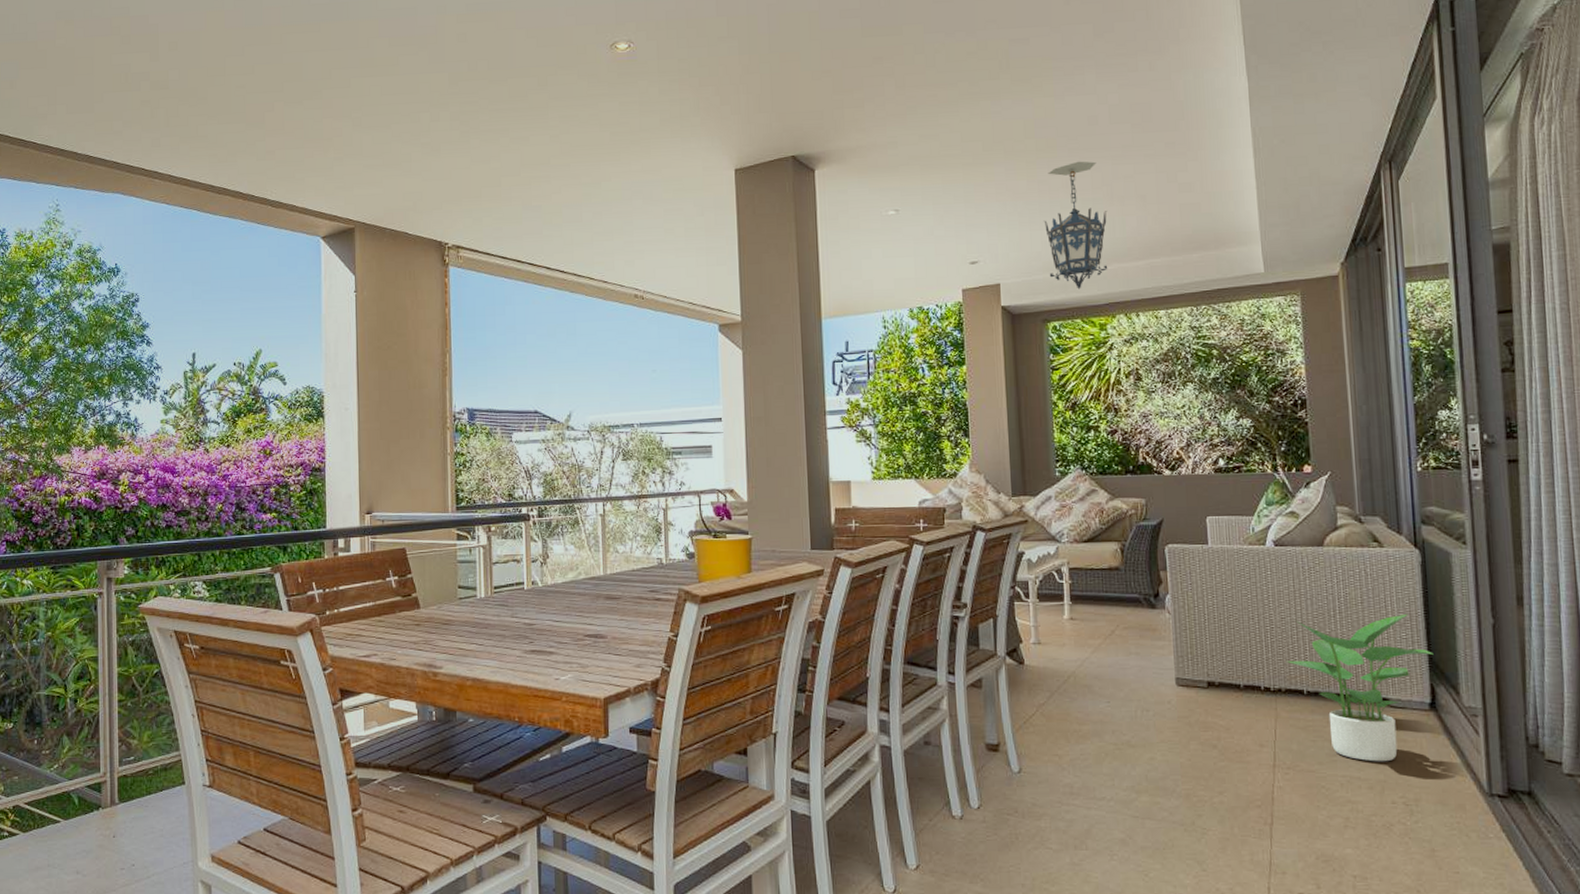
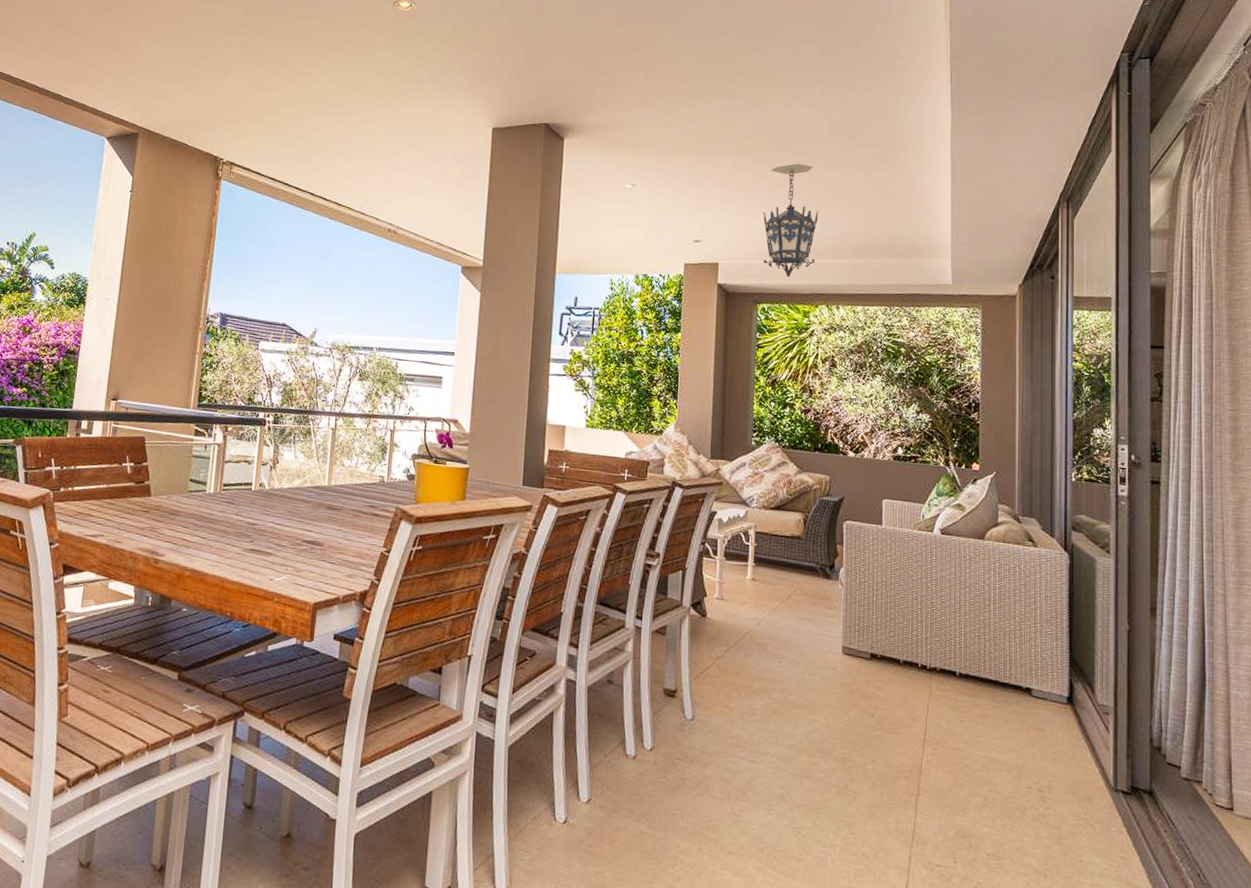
potted plant: present [1287,615,1434,762] -> none [943,606,1074,748]

